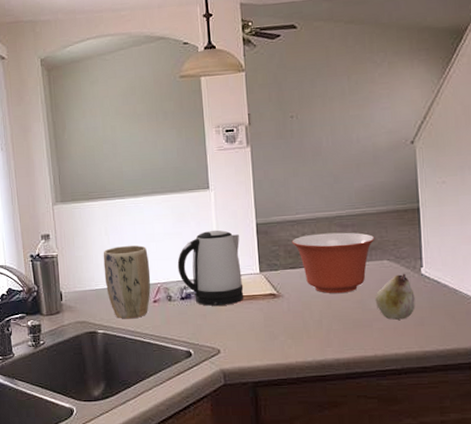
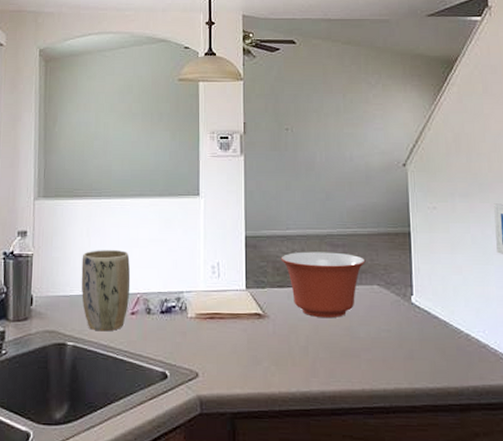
kettle: present [177,230,244,307] -> none [160,239,228,324]
fruit: present [375,273,415,320] -> none [364,300,405,351]

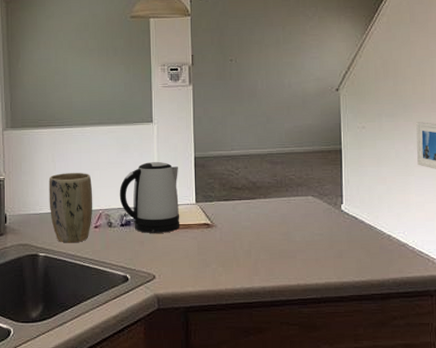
kettle: none [160,239,228,324] -> present [119,161,180,234]
mixing bowl: present [280,251,366,319] -> none [226,169,302,226]

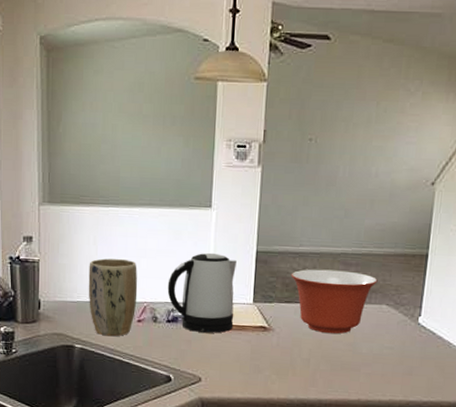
mixing bowl: none [226,169,302,226] -> present [291,269,378,334]

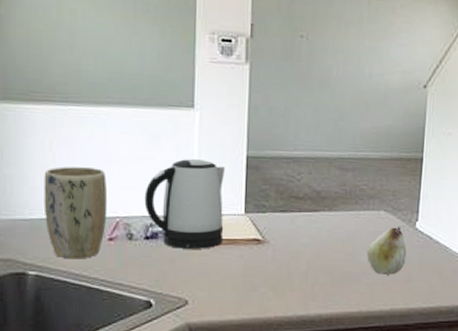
mixing bowl: present [291,269,378,334] -> none [285,175,375,244]
fruit: none [367,320,408,367] -> present [366,226,407,275]

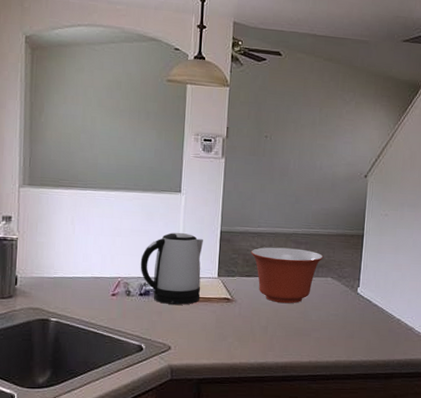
plant pot: present [44,166,108,259] -> none [65,237,113,310]
mixing bowl: none [285,175,375,244] -> present [250,247,324,304]
fruit: present [366,226,407,275] -> none [316,291,350,332]

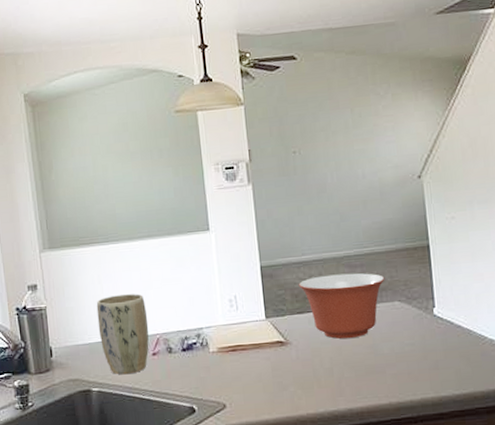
plant pot: none [65,237,113,310] -> present [96,294,149,375]
kettle: present [140,232,203,305] -> none [177,274,250,358]

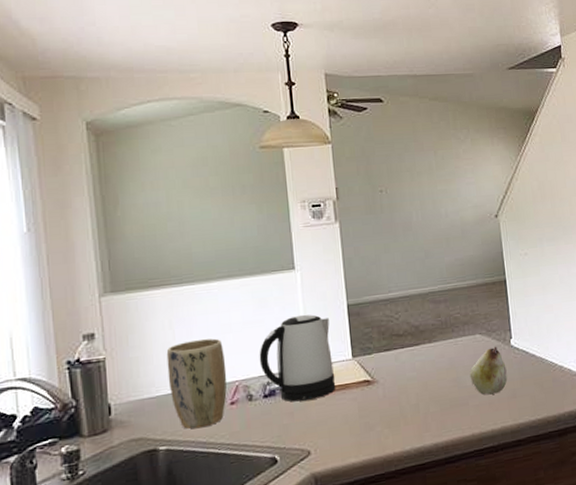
kettle: none [177,274,250,358] -> present [259,314,336,402]
mixing bowl: present [298,273,385,339] -> none [385,308,467,374]
fruit: none [387,314,429,364] -> present [469,346,508,395]

